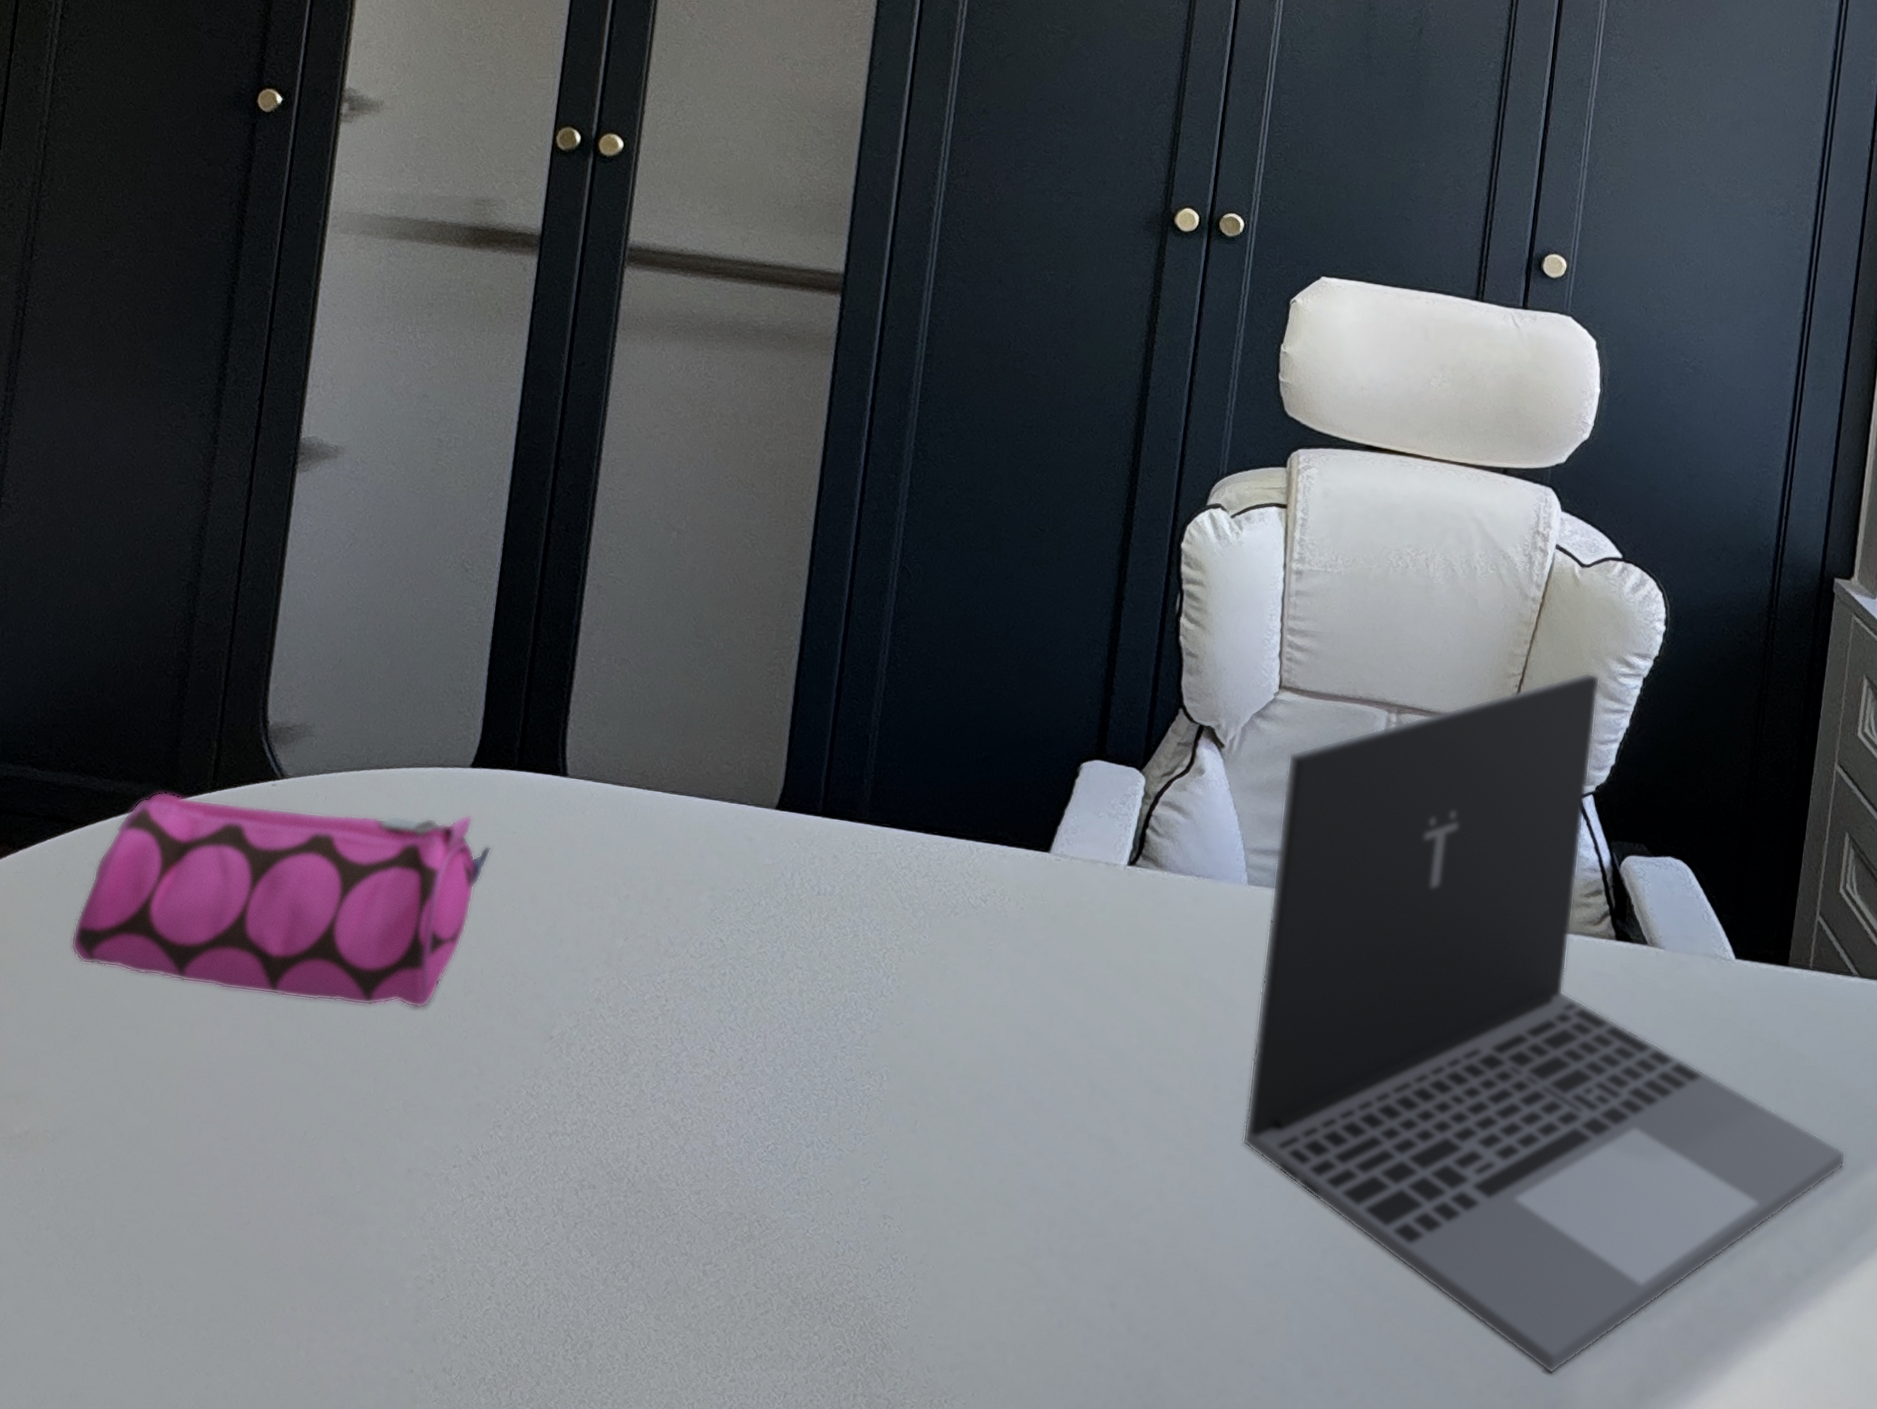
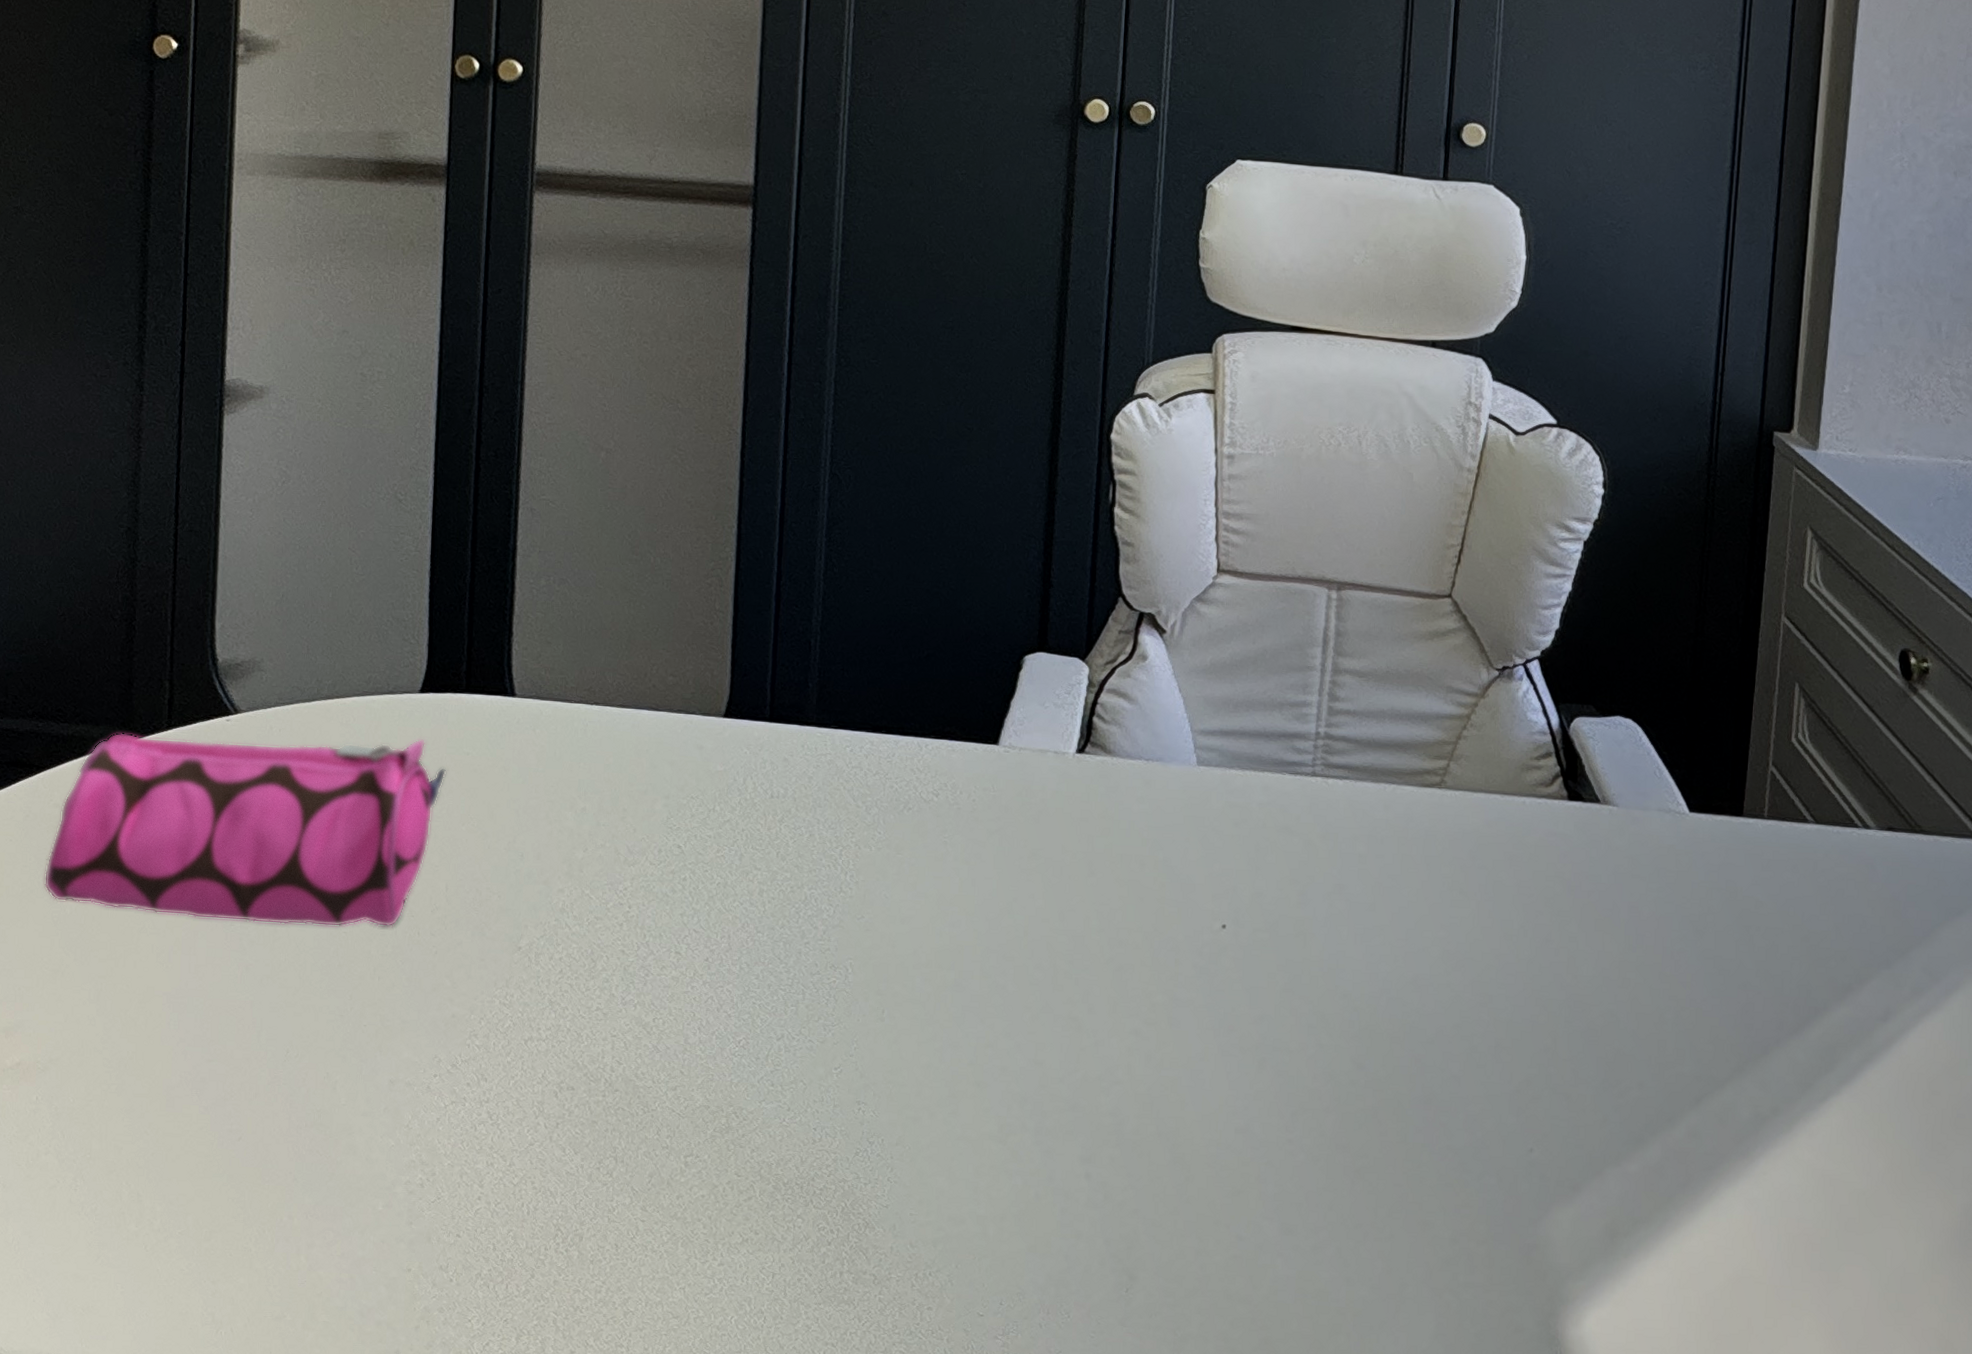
laptop: present [1242,672,1846,1375] -> none [1206,538,1809,1221]

